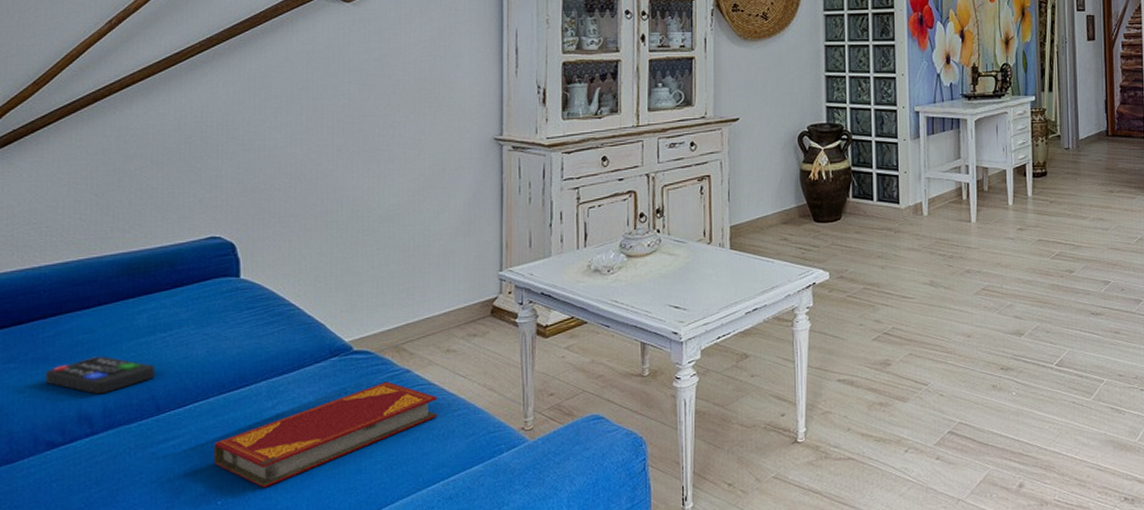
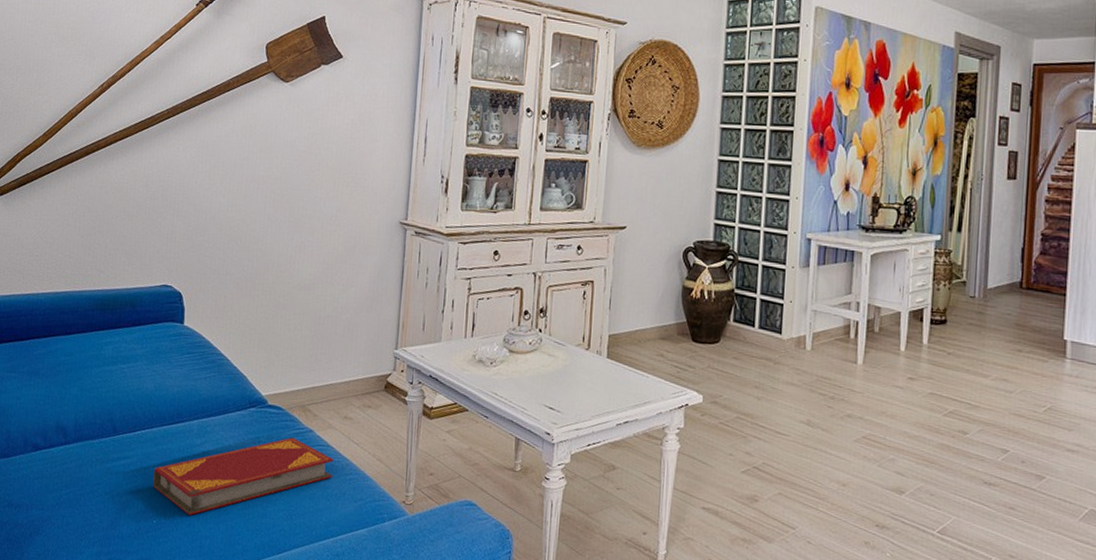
remote control: present [45,356,155,395] -> none [35,377,115,411]

